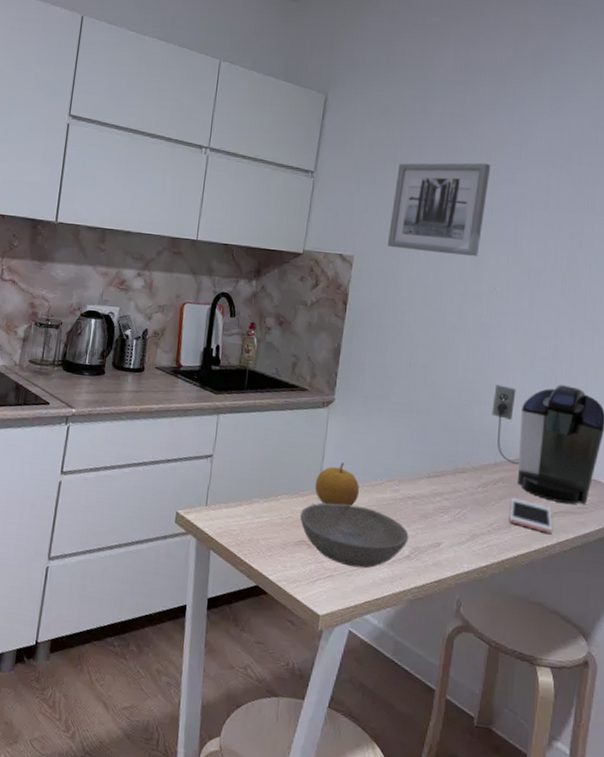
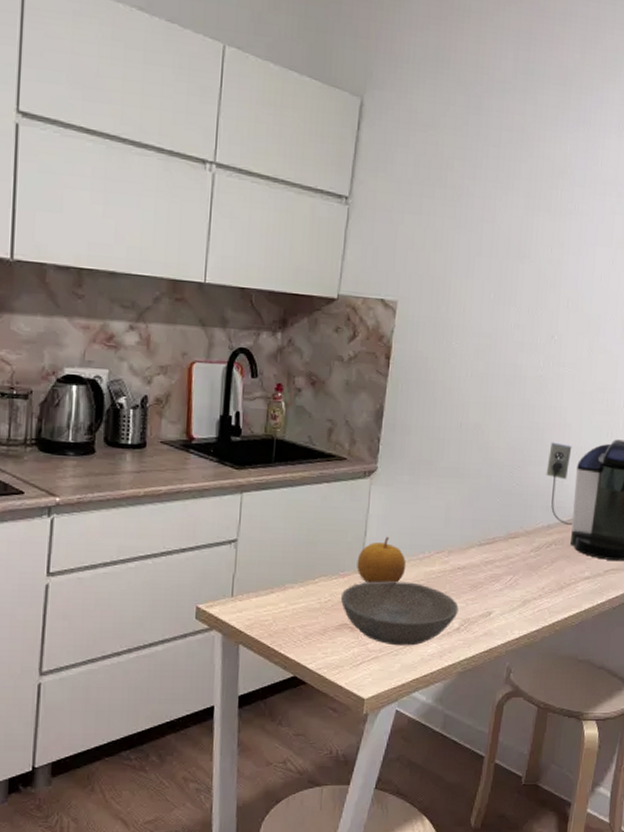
wall art: present [387,162,491,257] -> none [435,188,552,301]
cell phone: present [509,498,553,534] -> none [561,560,603,592]

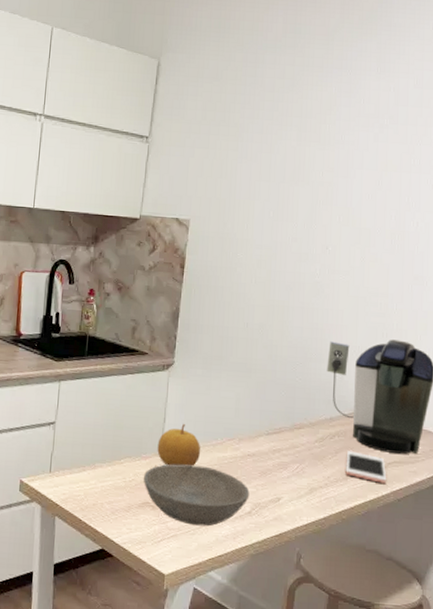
cell phone: none [561,560,603,592] -> present [345,451,387,484]

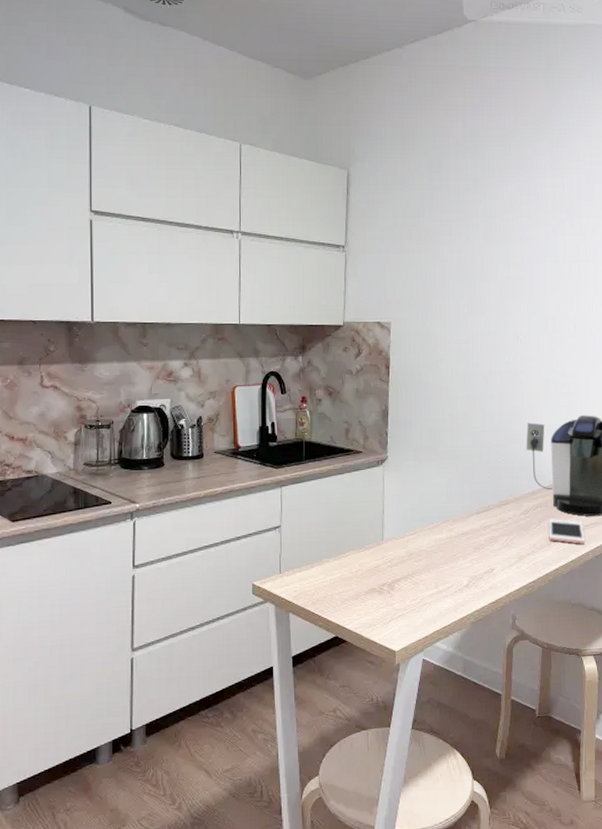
soup bowl: present [143,464,250,527] -> none [368,549,466,604]
fruit: present [157,423,201,467] -> none [379,512,419,553]

